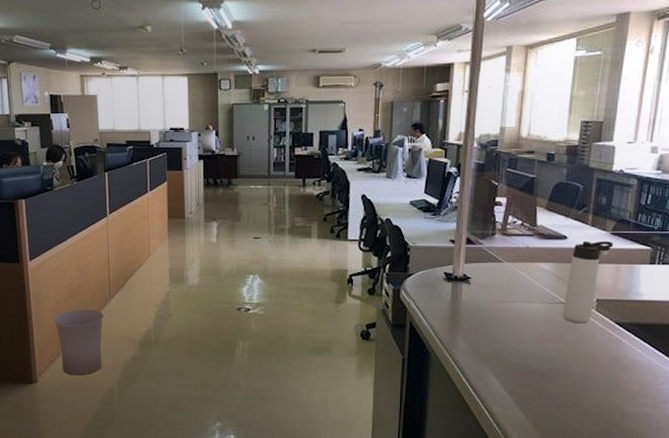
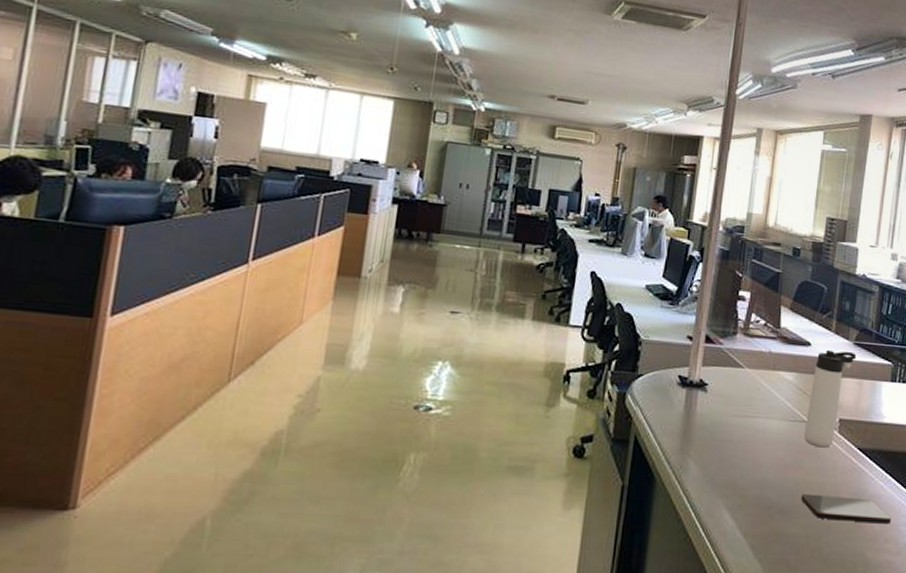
waste bin: present [54,309,104,376] -> none [126,394,214,499]
phone: none [561,361,650,384] -> present [801,493,892,524]

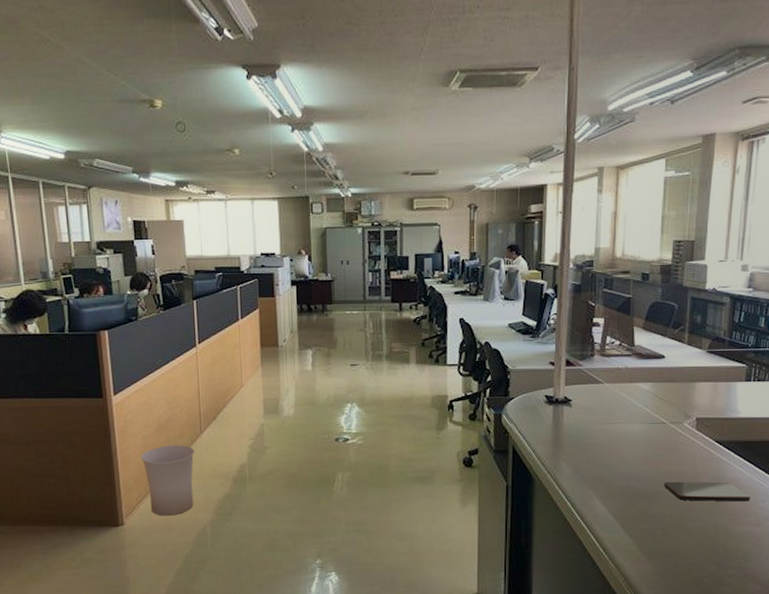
waste bin: none [126,394,214,499] -> present [141,445,195,516]
thermos bottle: present [803,349,857,448] -> none [663,359,710,443]

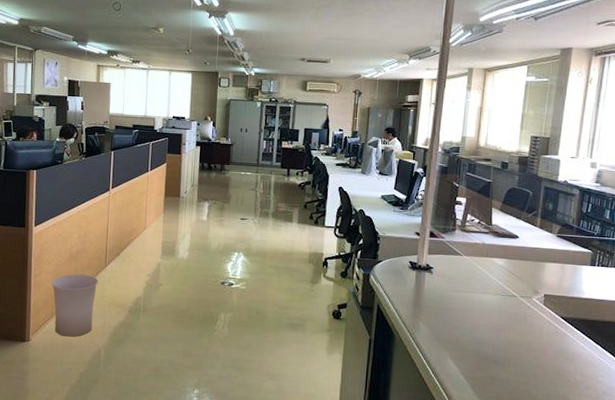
phone: present [664,481,751,502] -> none [512,349,591,376]

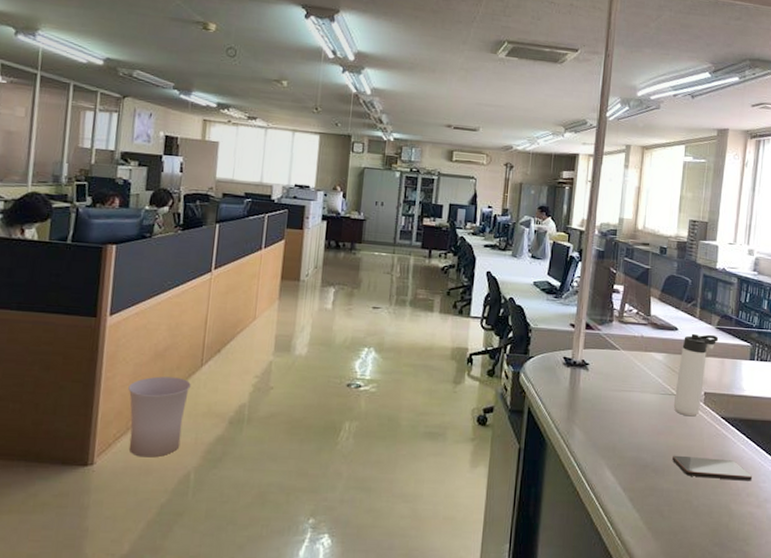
phone: none [512,349,591,376] -> present [672,455,753,481]
thermos bottle: none [513,241,559,316] -> present [673,333,719,417]

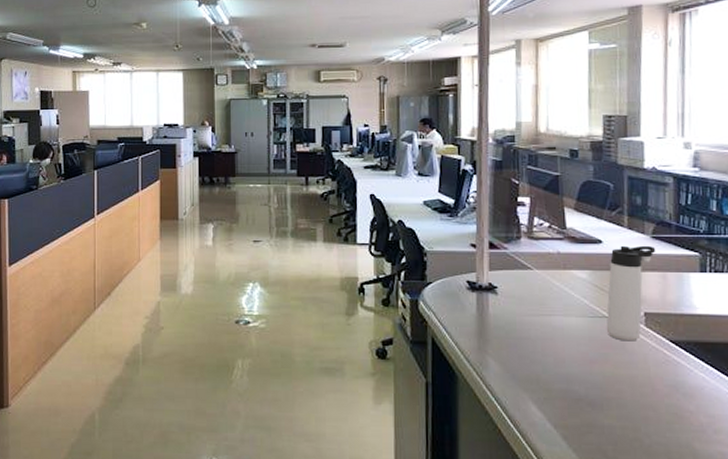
waste bin: present [128,376,191,458] -> none [32,321,87,399]
phone: present [672,455,753,481] -> none [612,386,720,415]

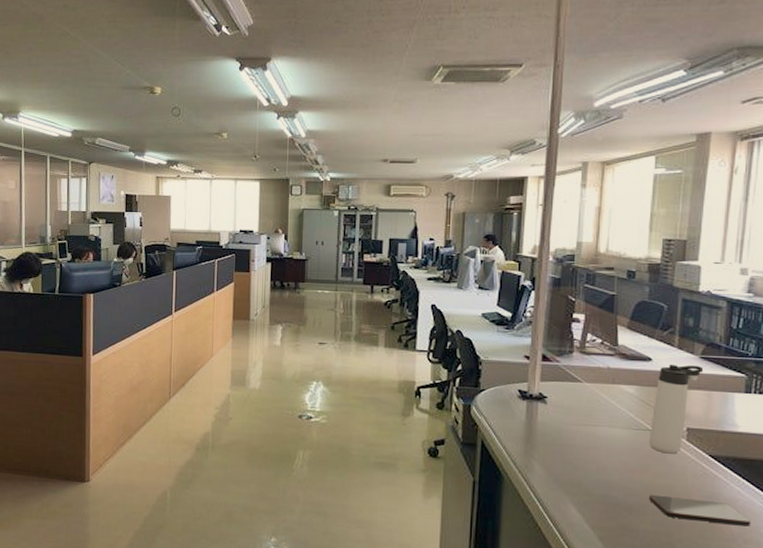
phone: none [612,386,720,415] -> present [649,494,752,527]

